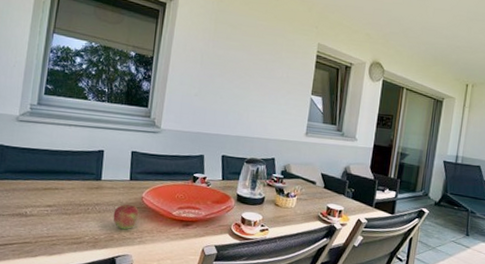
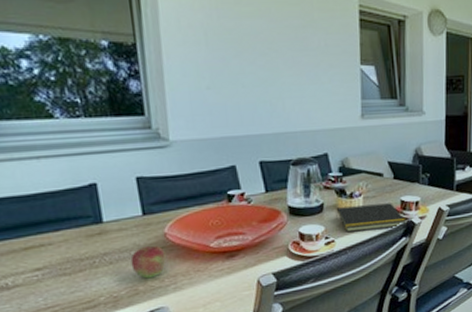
notepad: none [273,203,330,228] -> present [336,203,407,233]

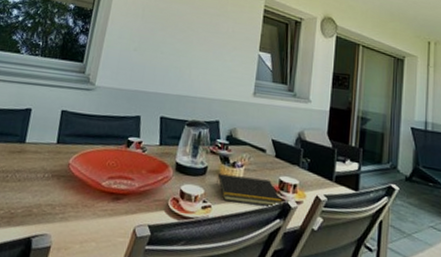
fruit: present [130,245,166,279] -> none [33,171,64,203]

